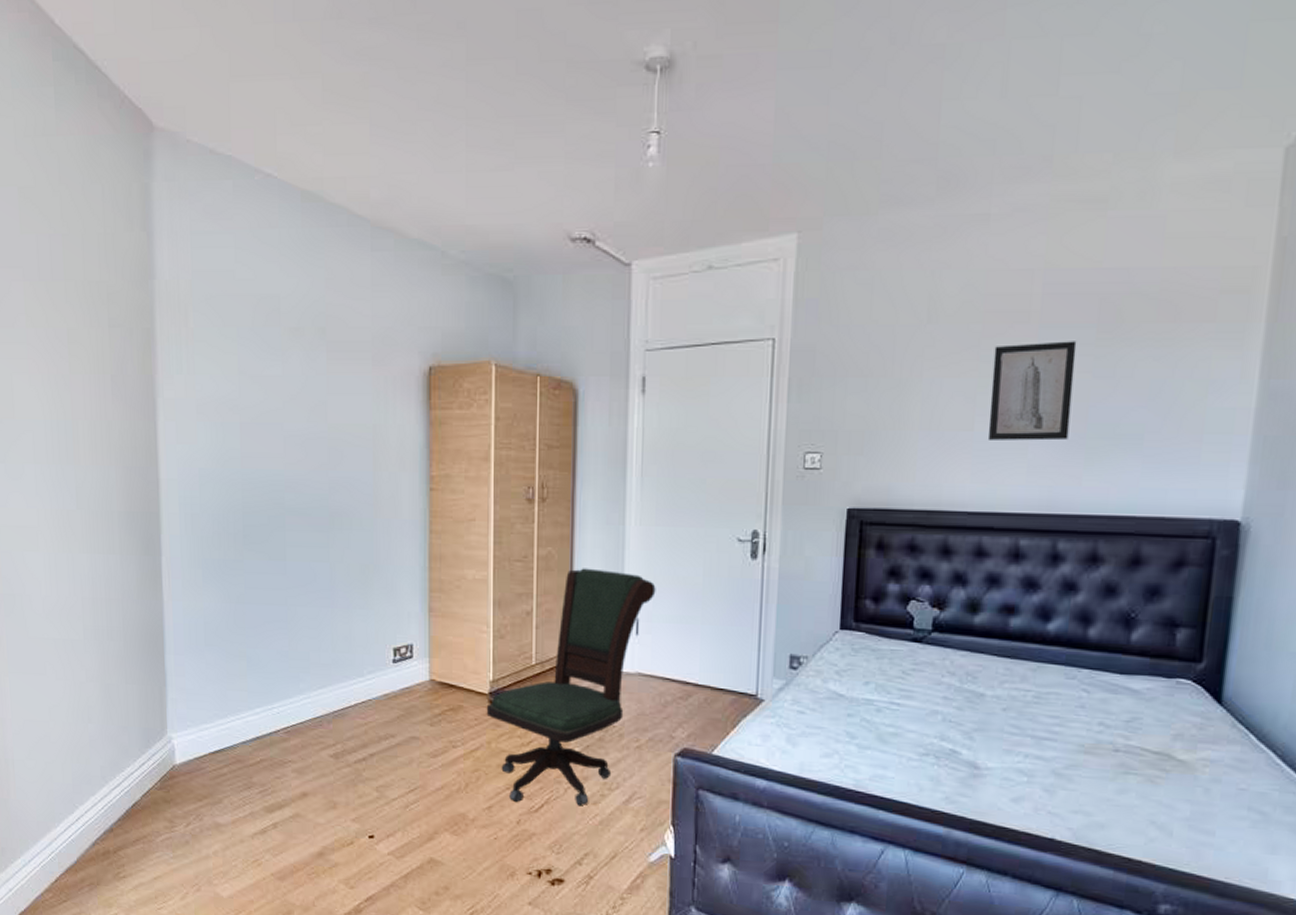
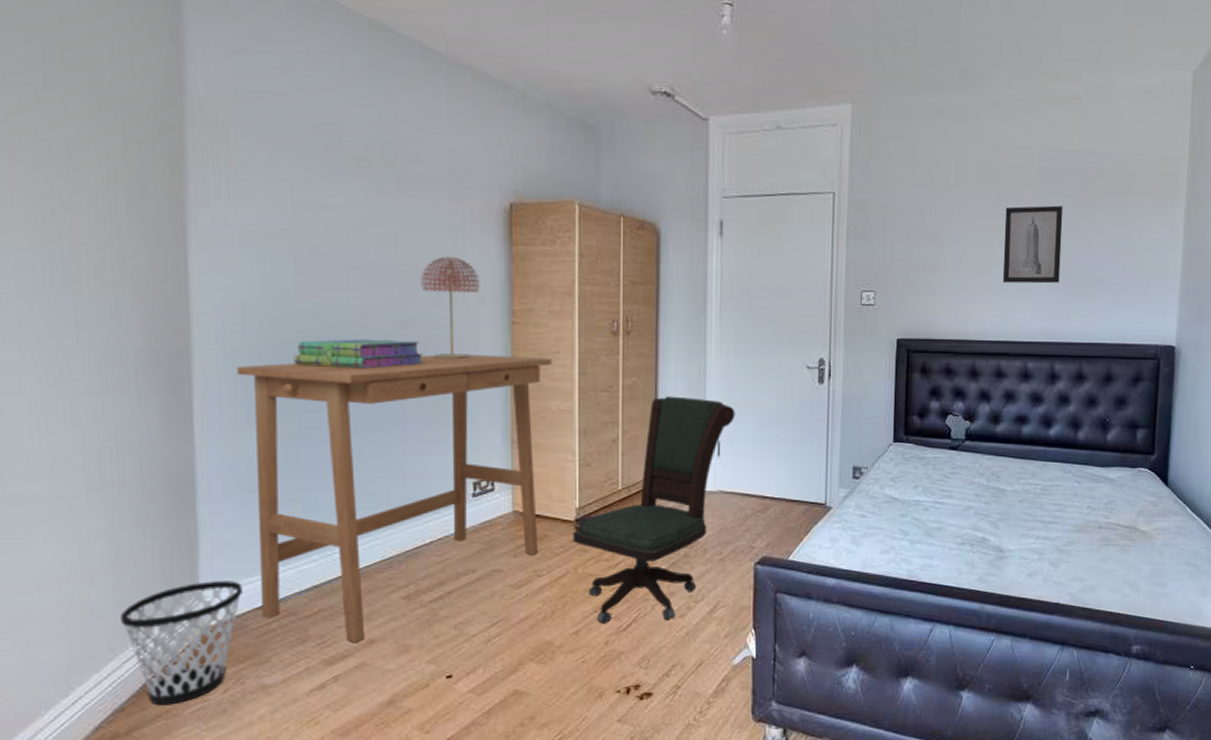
wastebasket: none [109,724,200,832] -> present [119,581,242,706]
desk: none [195,520,469,794] -> present [237,354,553,642]
stack of books: none [240,504,350,534] -> present [293,339,424,369]
table lamp: none [347,422,401,525] -> present [421,256,480,358]

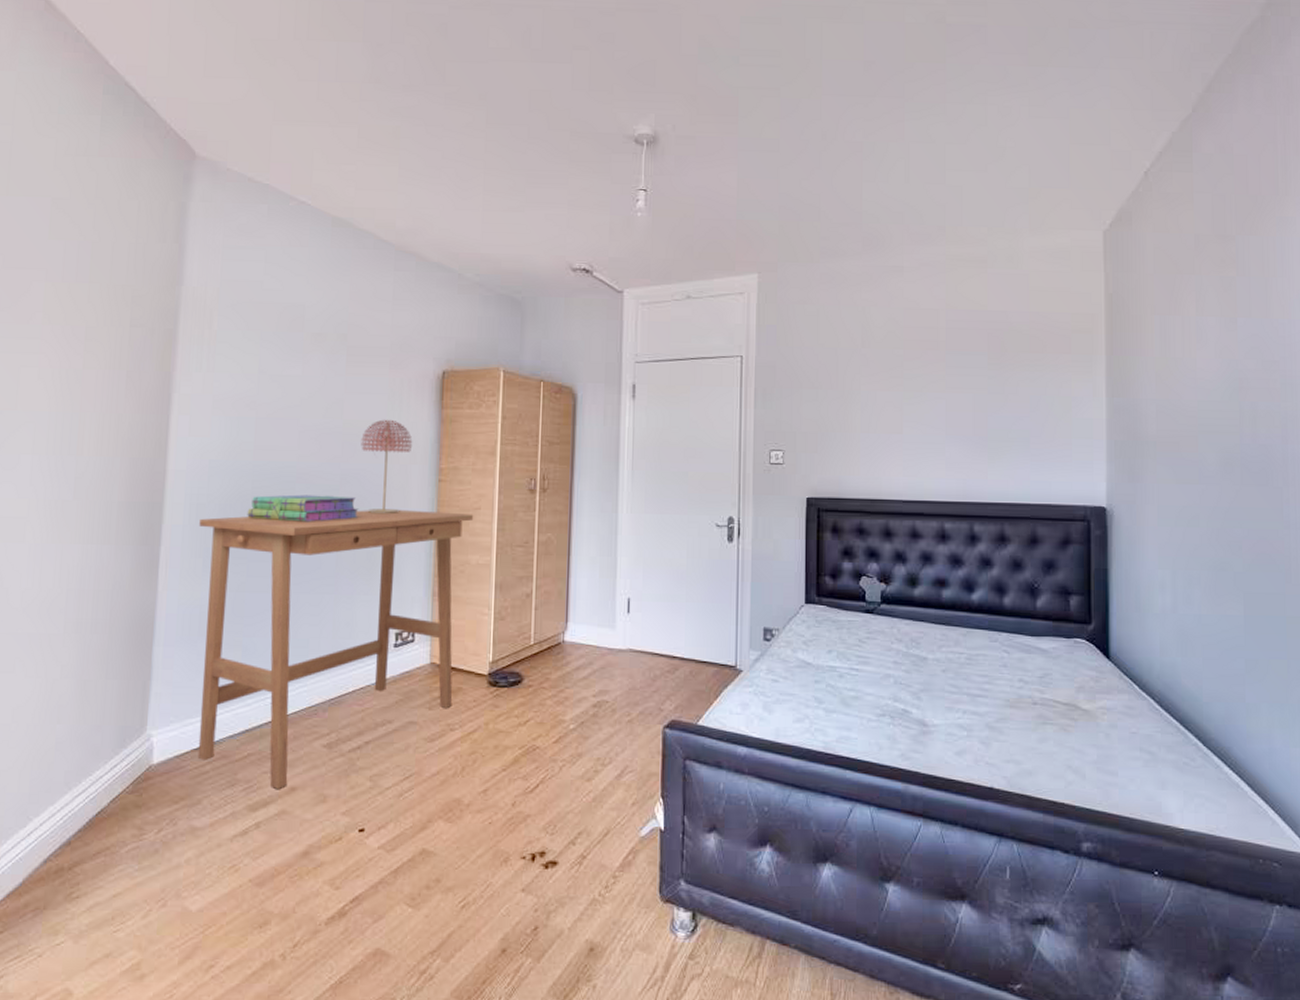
wastebasket: present [119,581,242,706] -> none [77,720,184,842]
office chair: present [572,396,735,624] -> none [485,552,645,784]
wall art: present [1002,205,1064,284] -> none [913,364,974,443]

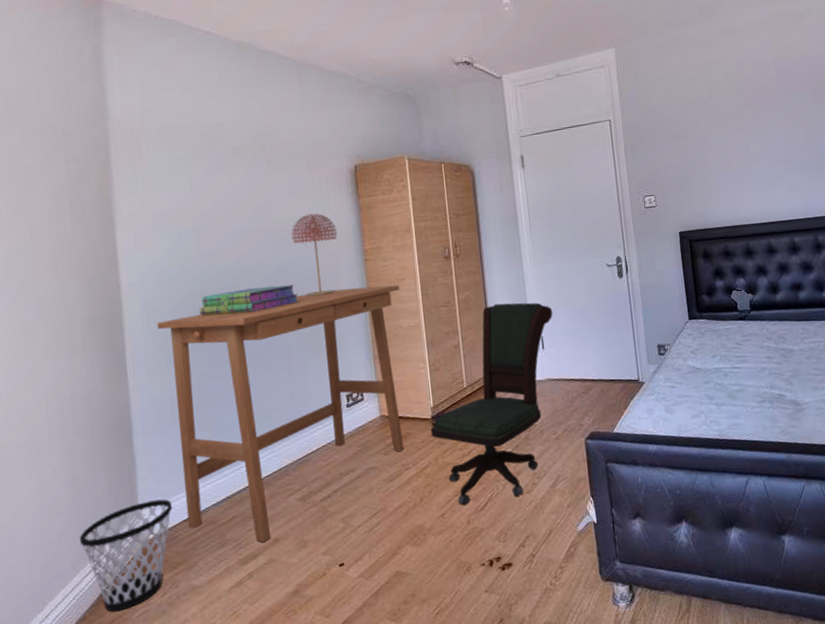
wastebasket: none [77,720,184,842] -> present [79,499,172,613]
office chair: none [485,552,645,784] -> present [430,302,553,506]

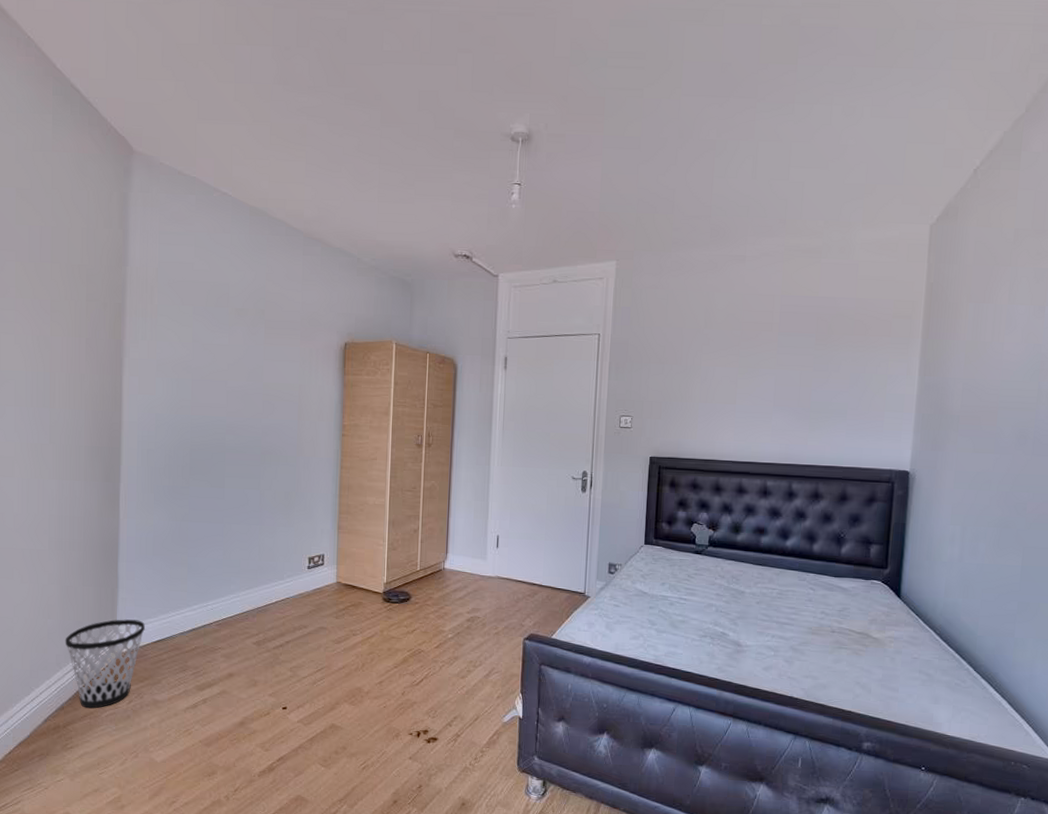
desk: present [157,285,404,542] -> none [150,458,371,674]
stack of books: present [199,285,299,316] -> none [188,444,278,467]
table lamp: present [291,213,338,296] -> none [278,383,321,461]
office chair: present [430,302,553,506] -> none [380,497,512,680]

